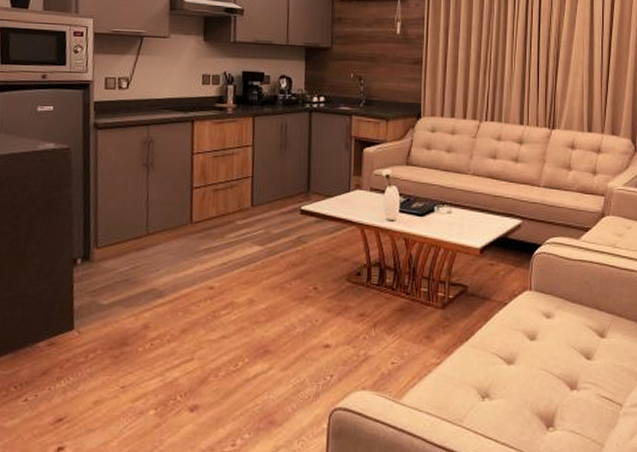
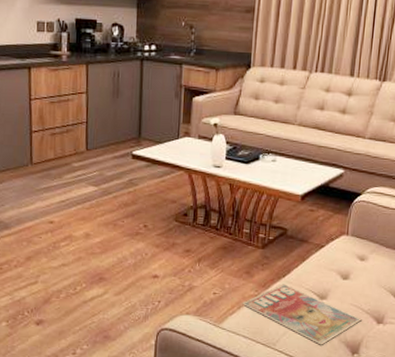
magazine: none [422,348,554,419] -> present [241,284,362,345]

